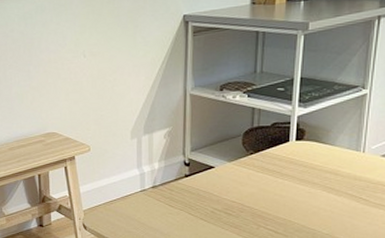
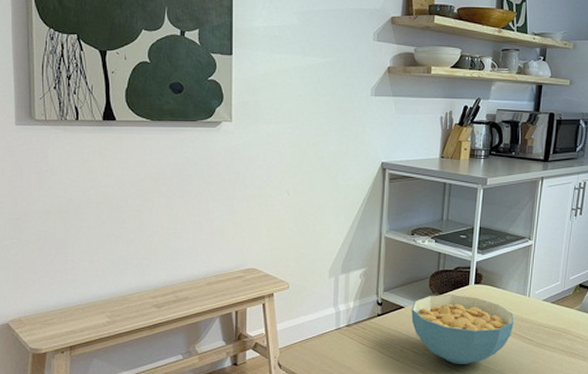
cereal bowl: none [222,152,345,227] -> present [411,295,514,365]

